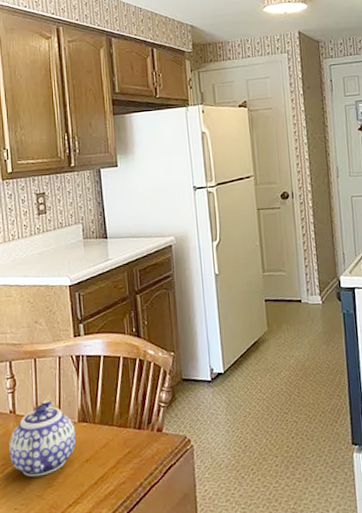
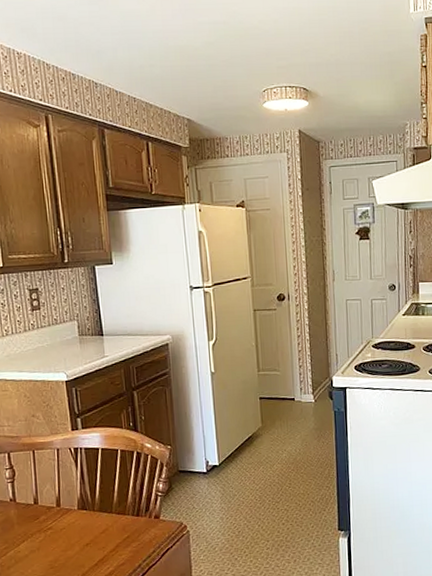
teapot: present [9,400,76,477] -> none [10,490,76,560]

